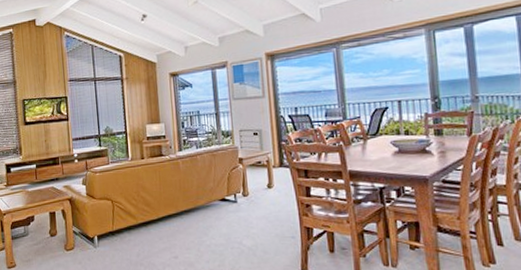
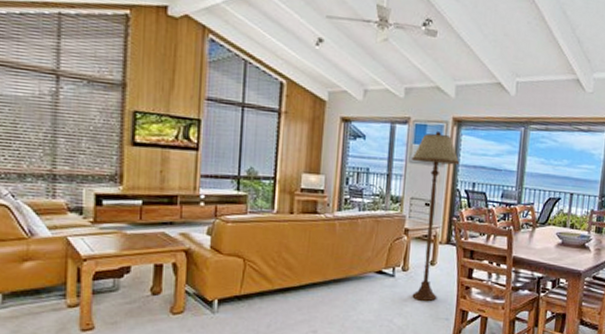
floor lamp: none [234,68,280,222] -> present [411,131,460,301]

